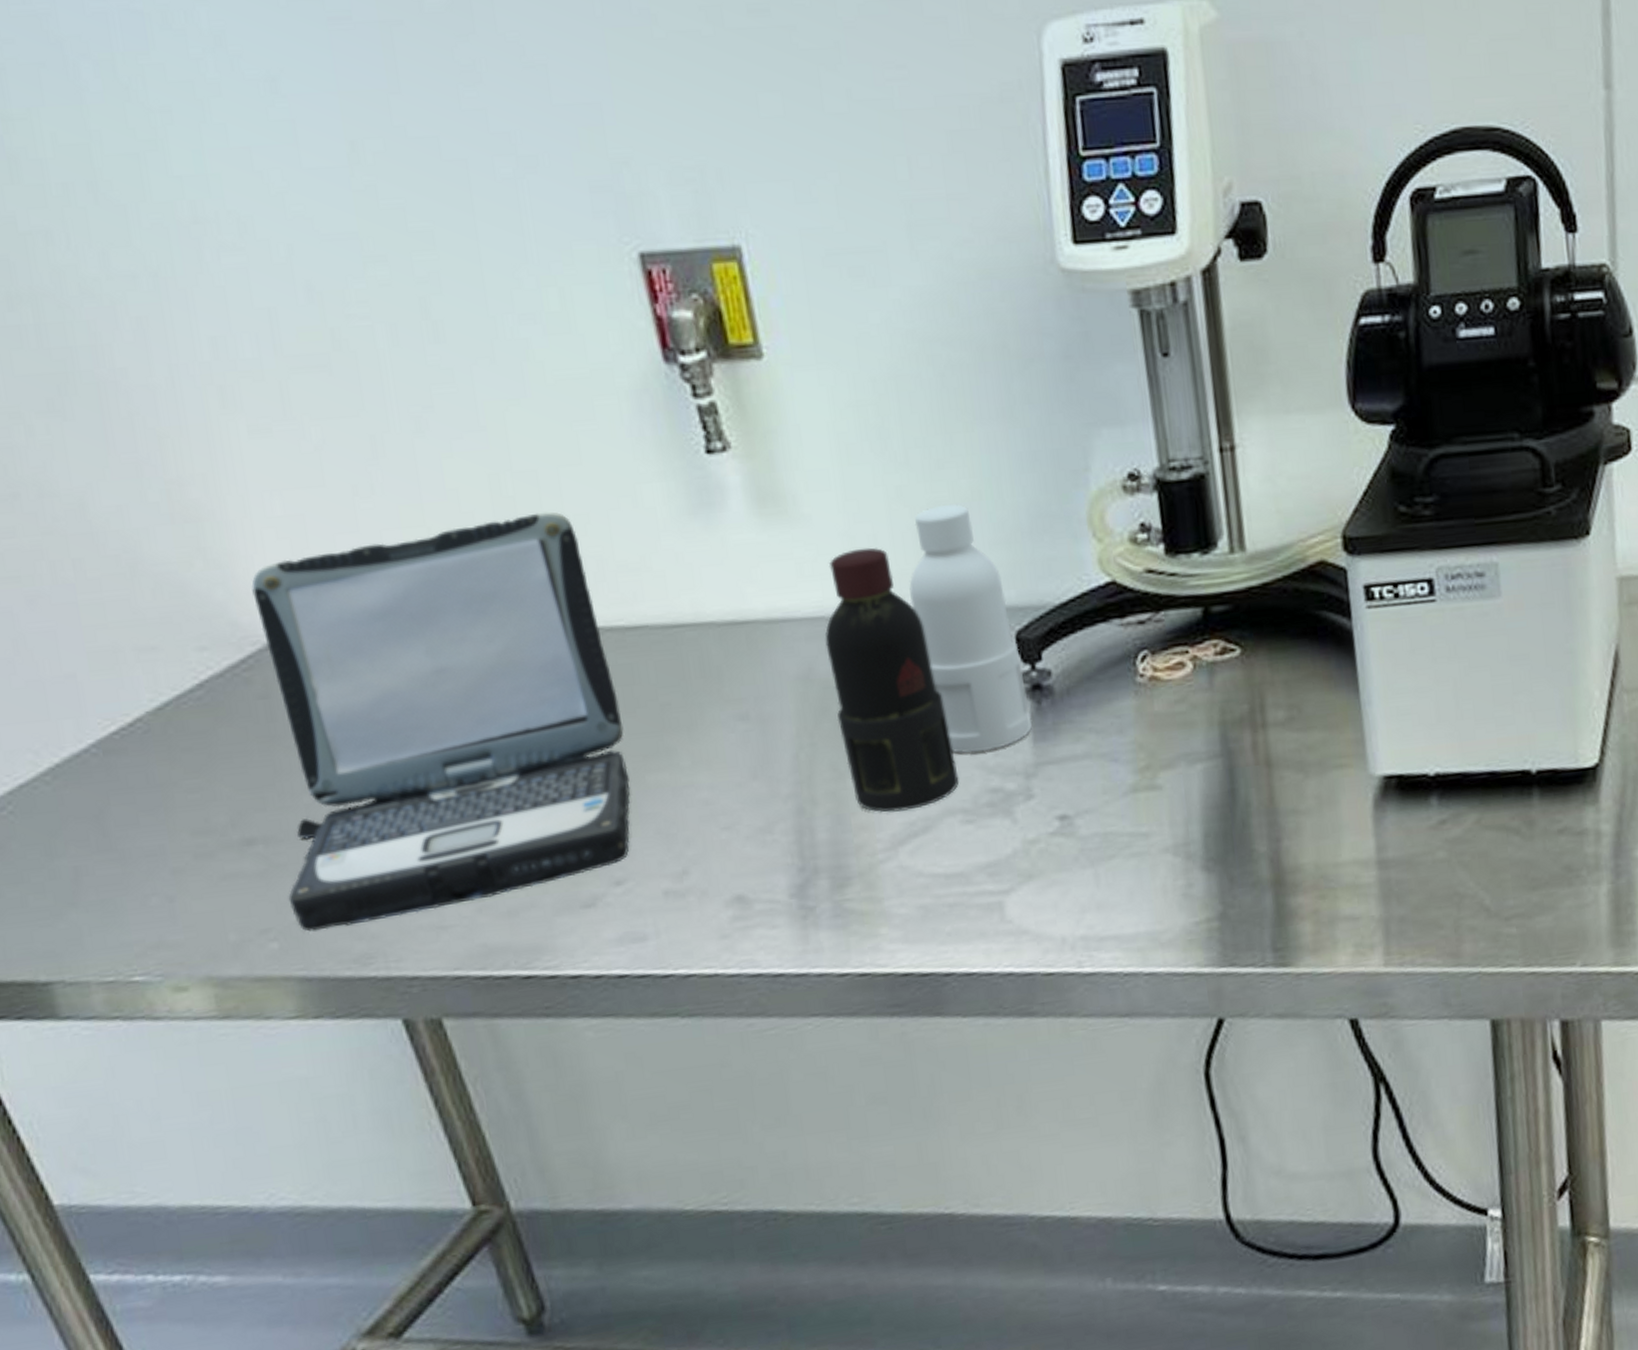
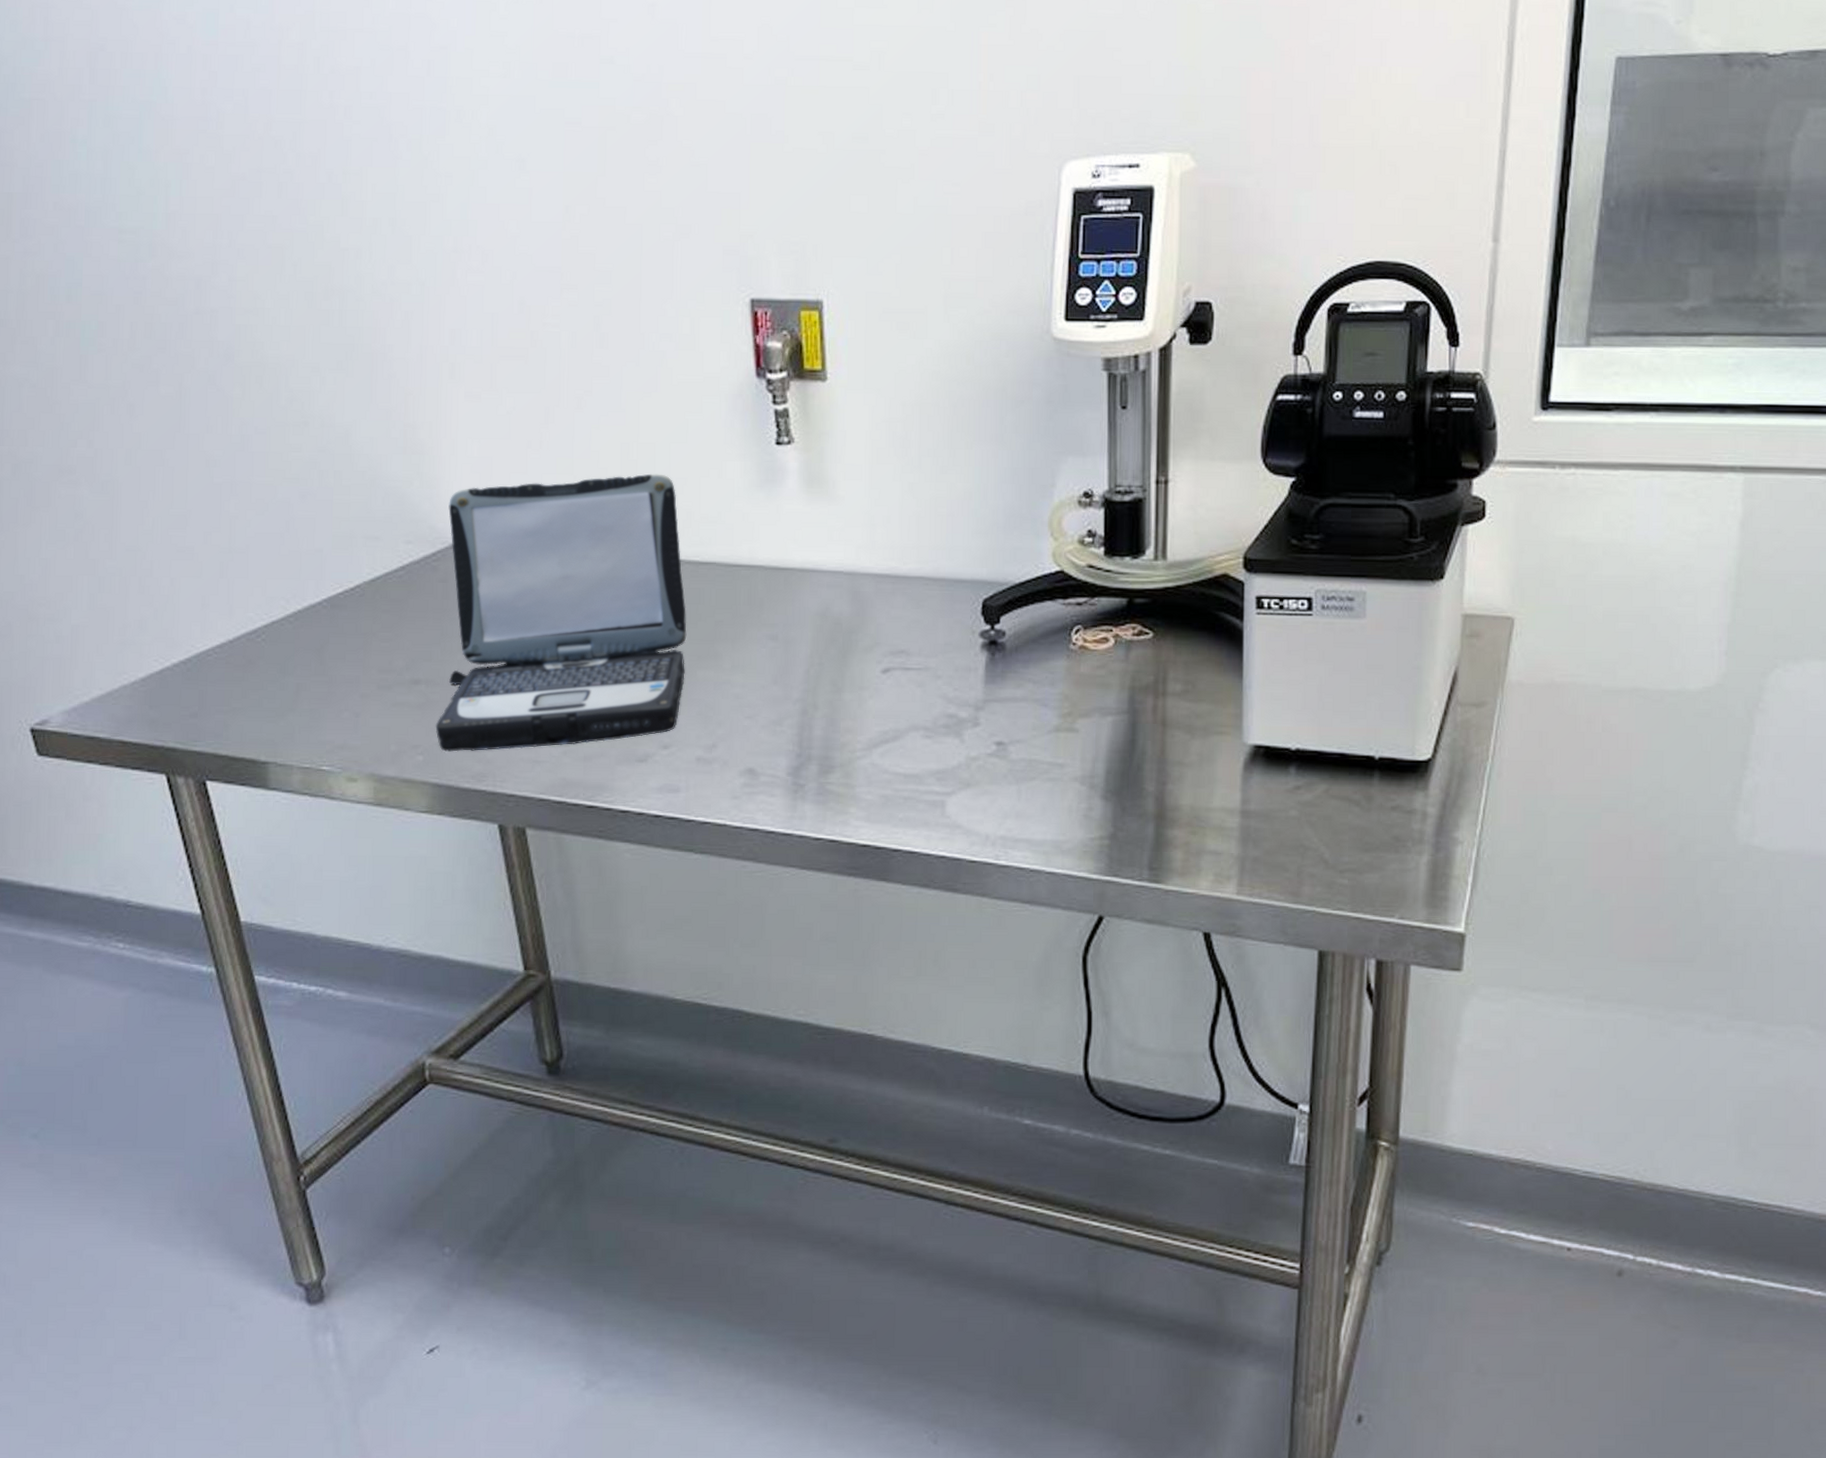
bottle: present [824,504,1032,813] -> none [841,499,986,722]

